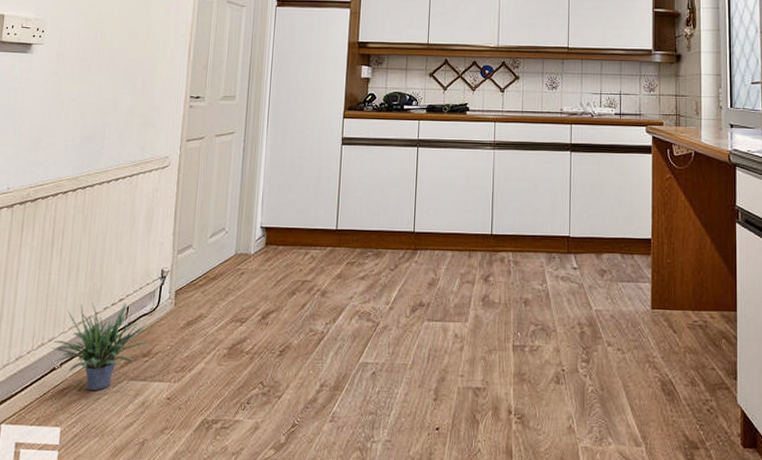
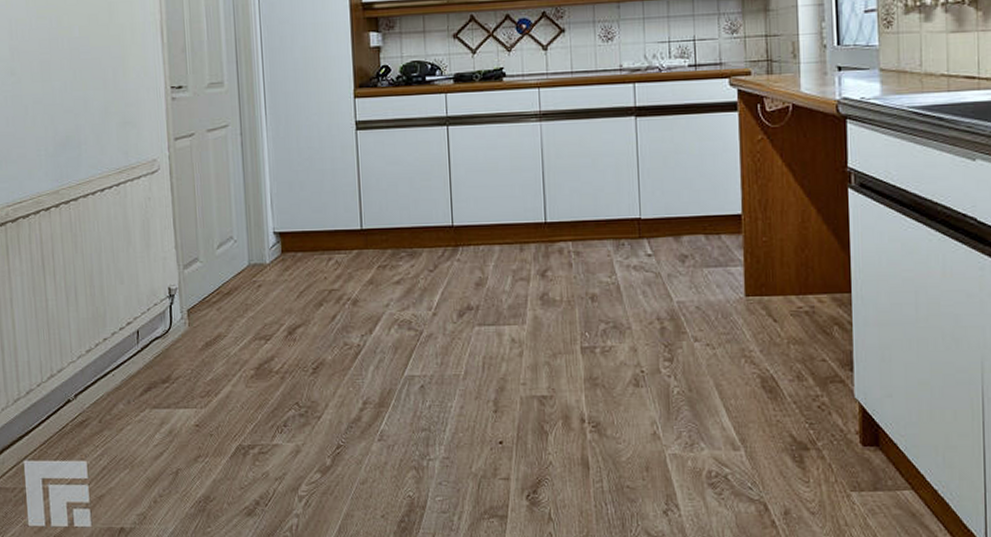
potted plant: present [52,302,150,391] -> none [62,326,168,422]

